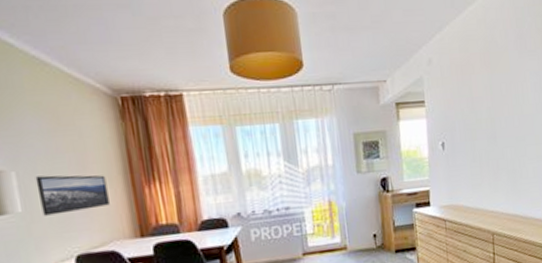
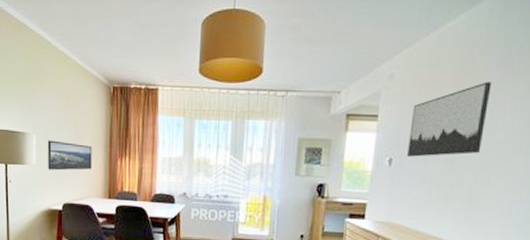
wall art: none [454,60,515,138] -> present [407,82,492,157]

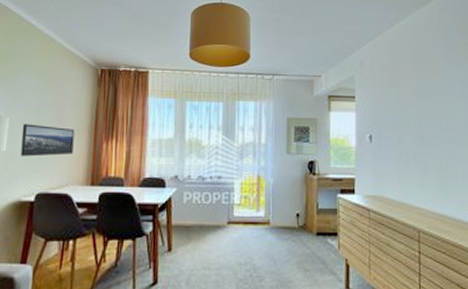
wall art: present [407,82,492,157] -> none [383,69,443,133]

